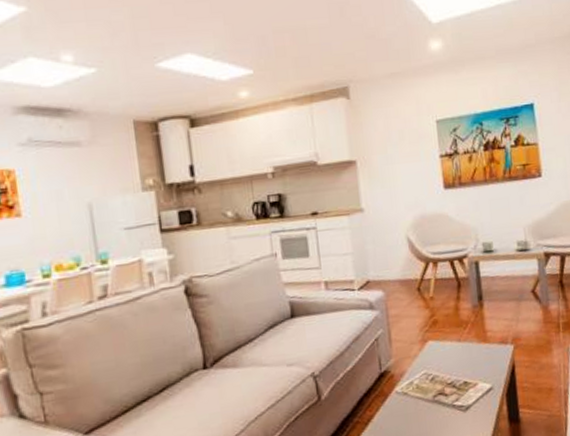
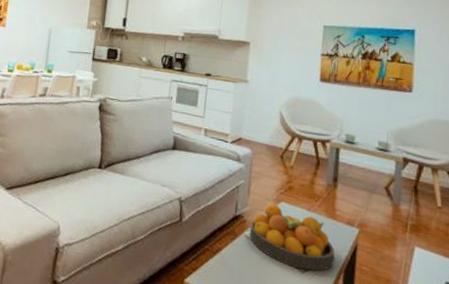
fruit bowl: none [399,346,495,409] -> present [249,203,335,271]

